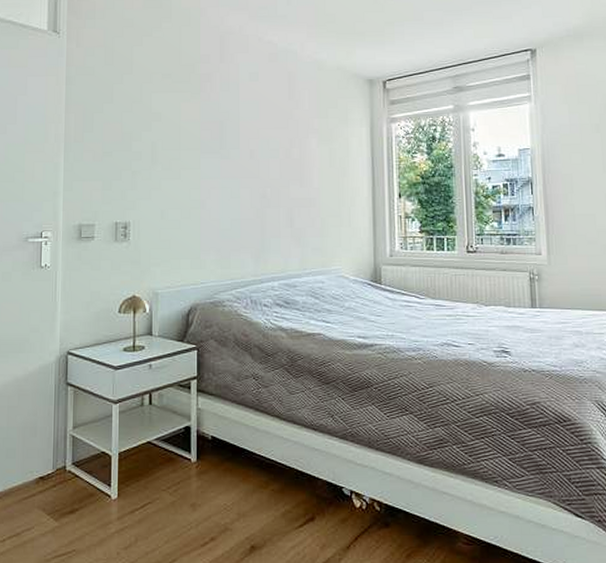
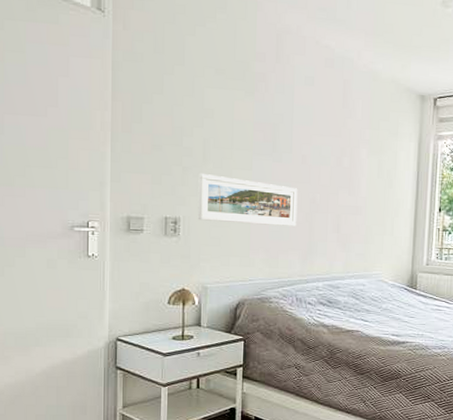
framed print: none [147,176,248,224] -> present [197,174,298,226]

